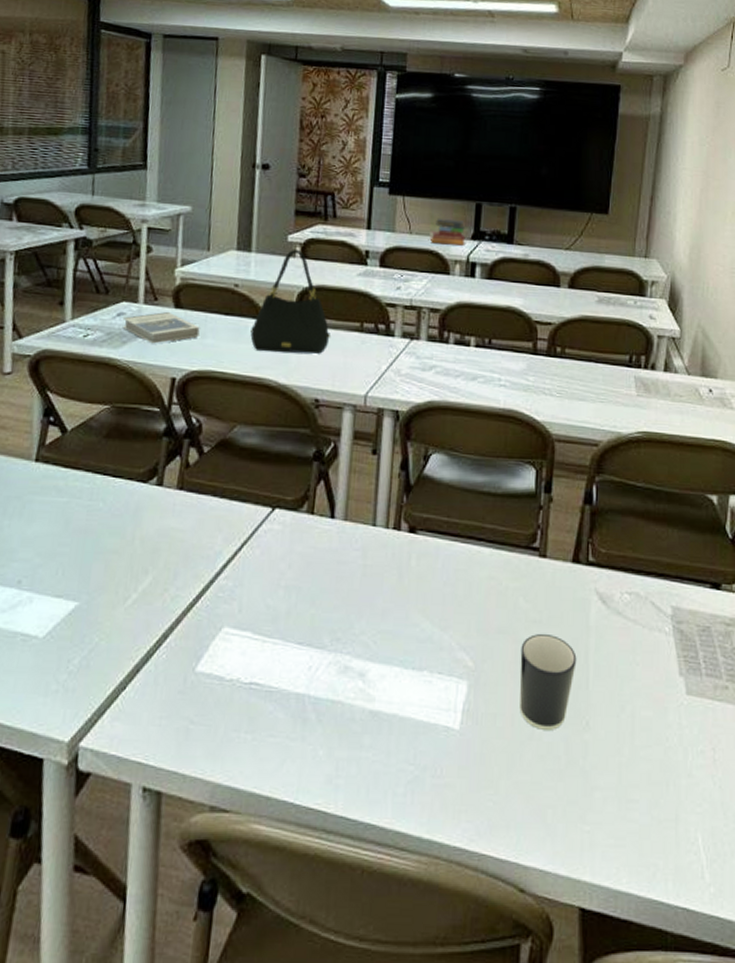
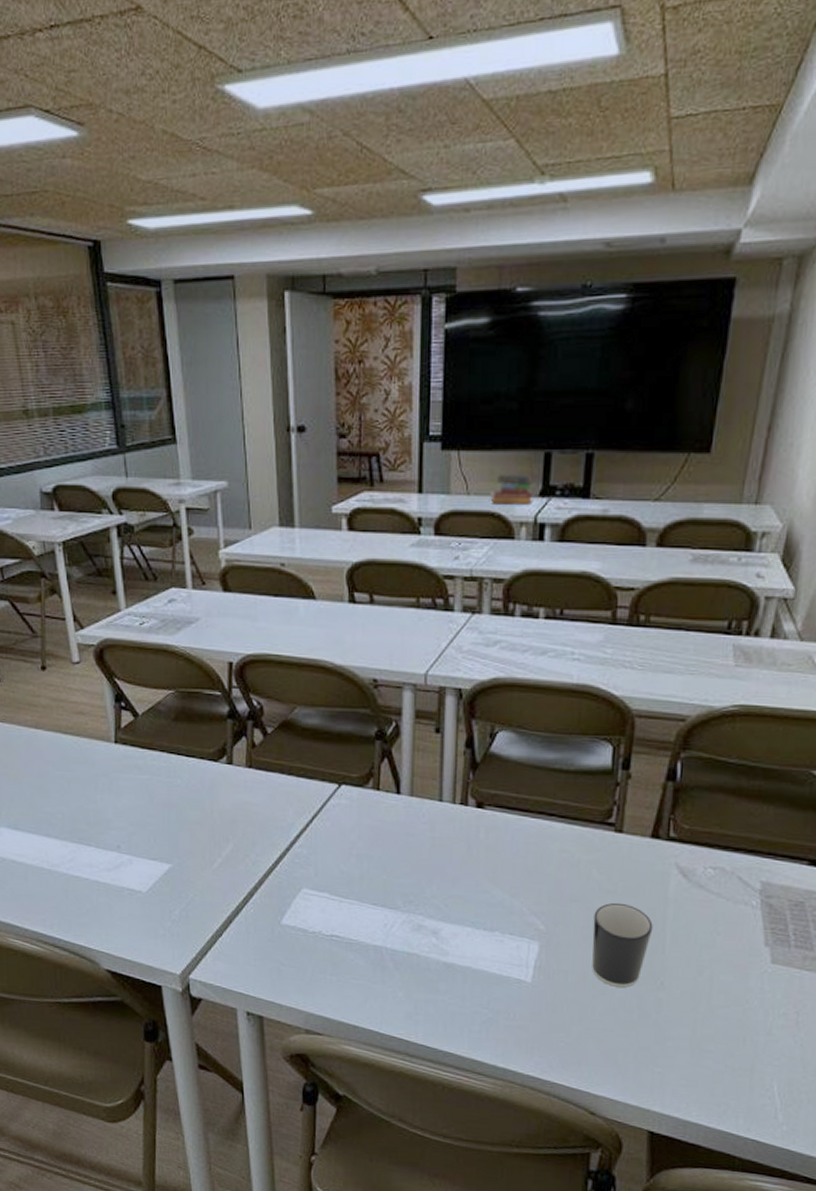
hardback book: present [122,312,200,344] -> none [174,596,251,629]
handbag: present [250,249,331,355] -> none [302,521,386,634]

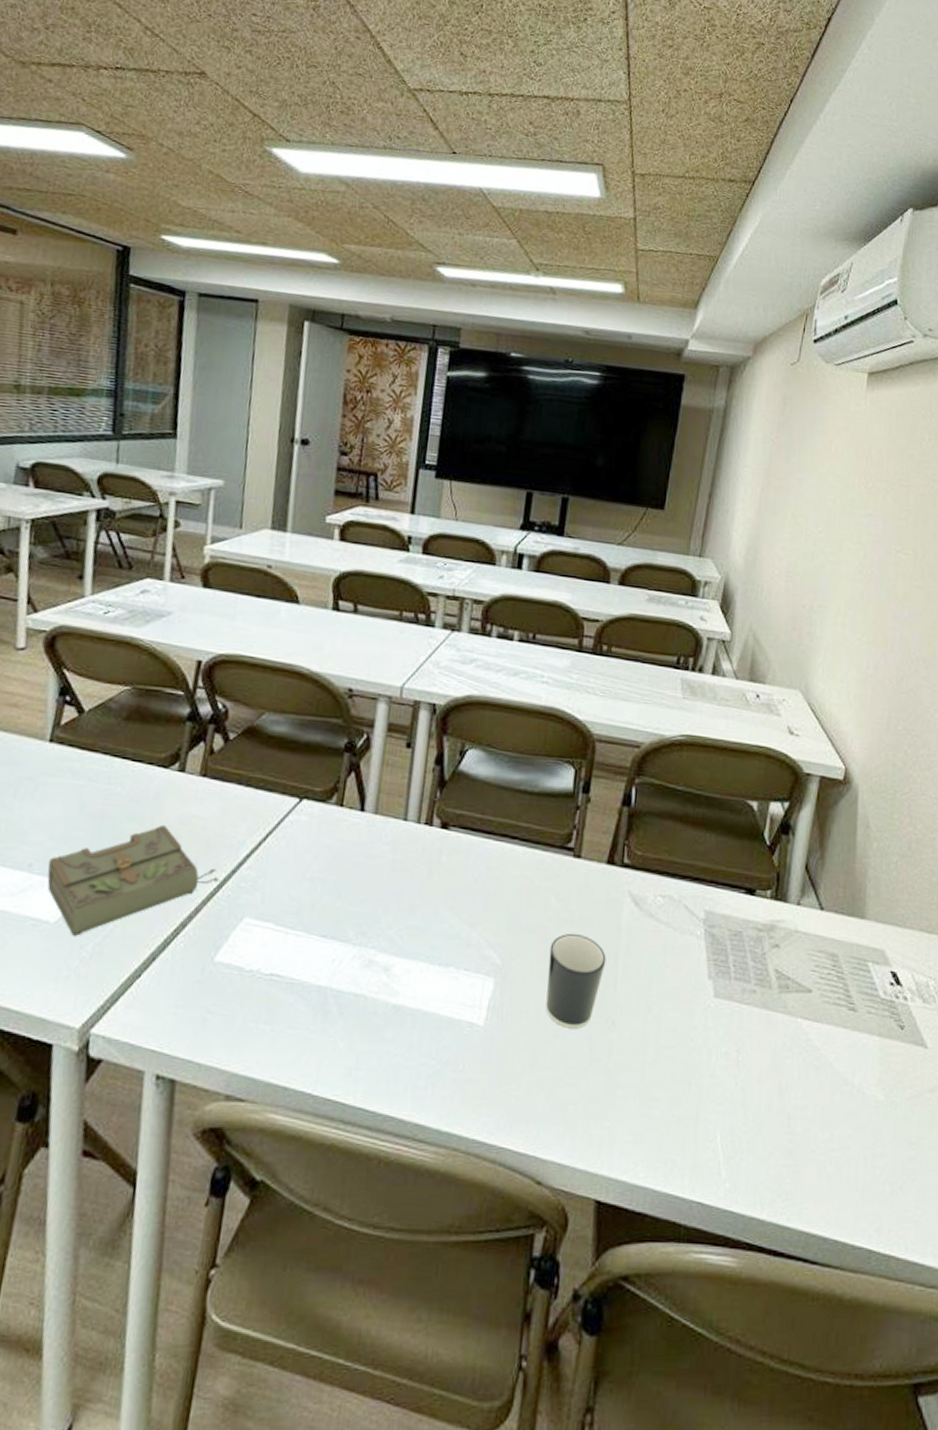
diary: none [132,810,275,903] -> present [47,824,219,936]
books: present [490,473,533,504] -> none [476,505,515,536]

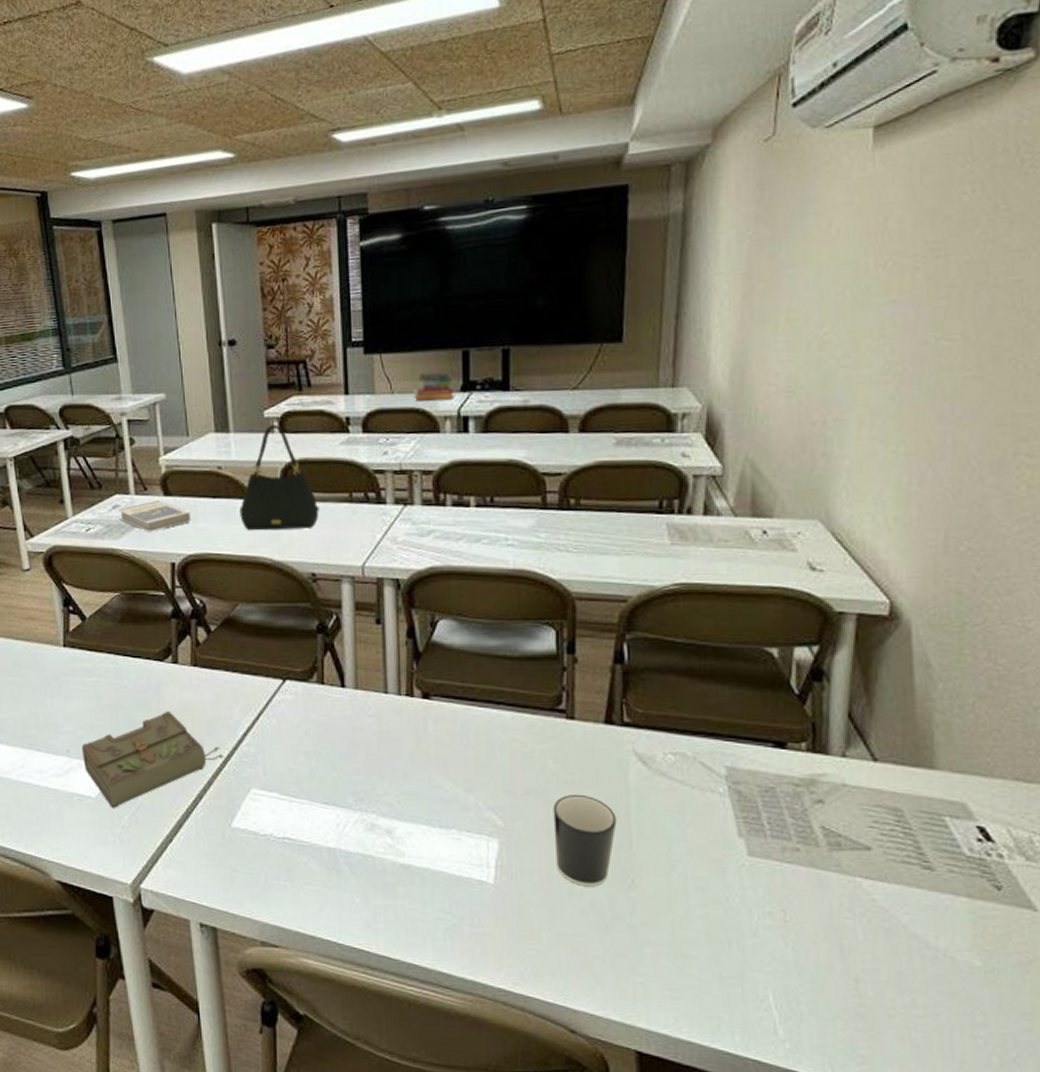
hardback book: none [146,591,229,625] -> present [118,501,191,532]
handbag: none [282,531,369,643] -> present [239,424,321,530]
books: none [476,505,515,536] -> present [413,371,454,401]

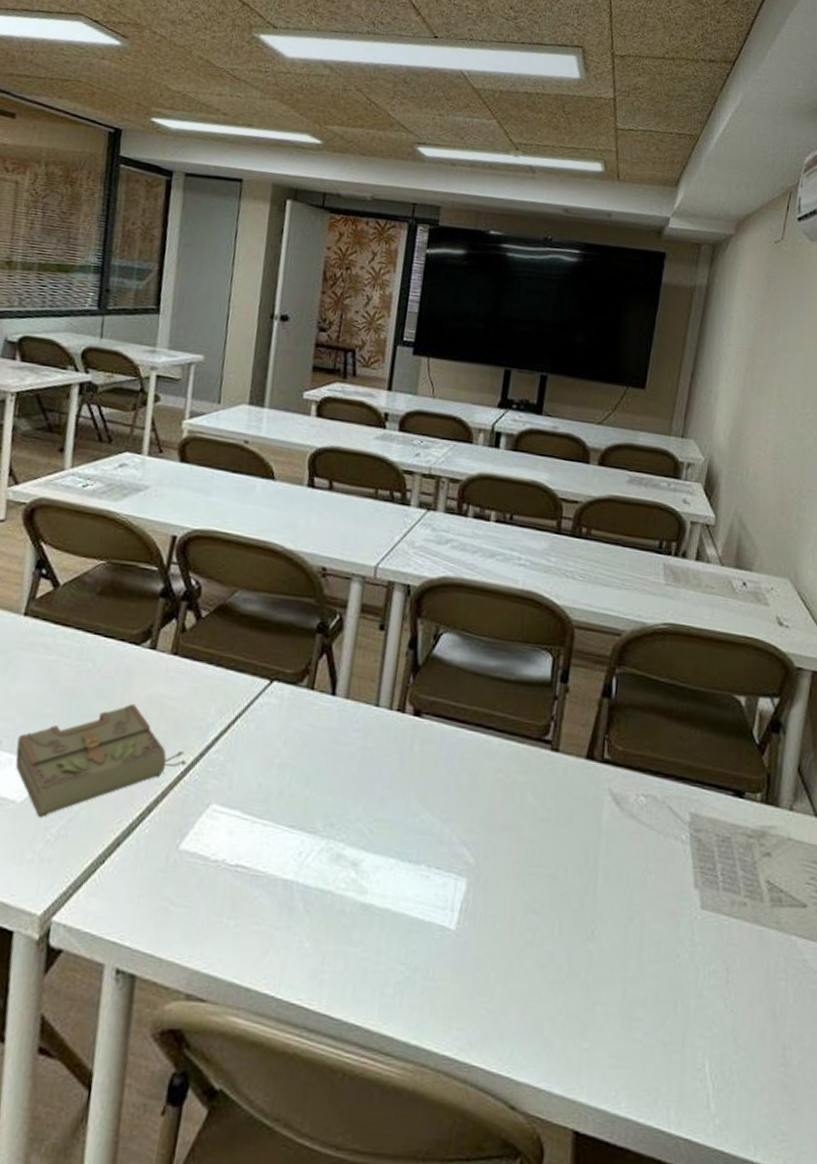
hardback book: present [118,501,191,532] -> none [123,465,206,499]
handbag: present [239,424,321,530] -> none [257,406,344,521]
books: present [413,371,454,401] -> none [453,382,493,414]
mug: present [553,794,617,887] -> none [521,832,586,937]

